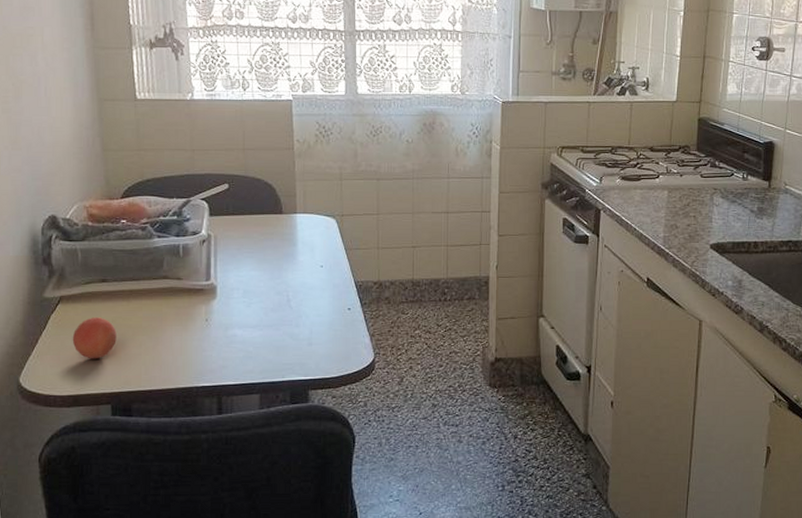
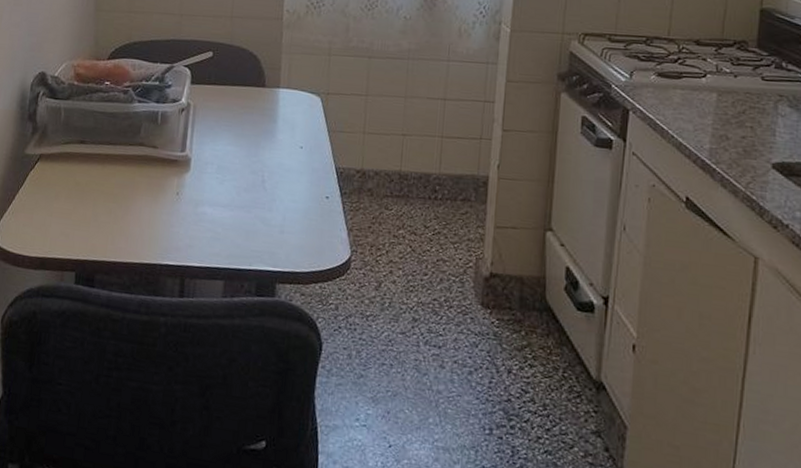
fruit: present [72,317,117,359] -> none [46,178,89,223]

